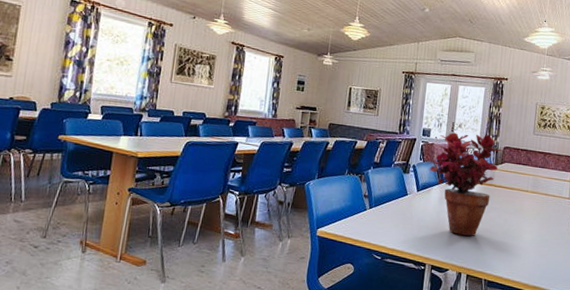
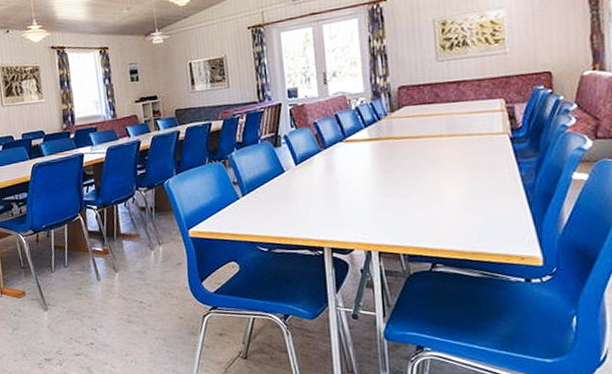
potted plant: present [430,132,503,237] -> none [306,76,397,207]

